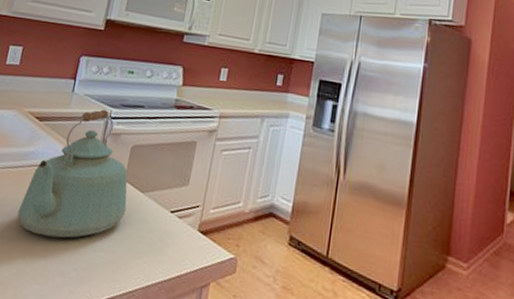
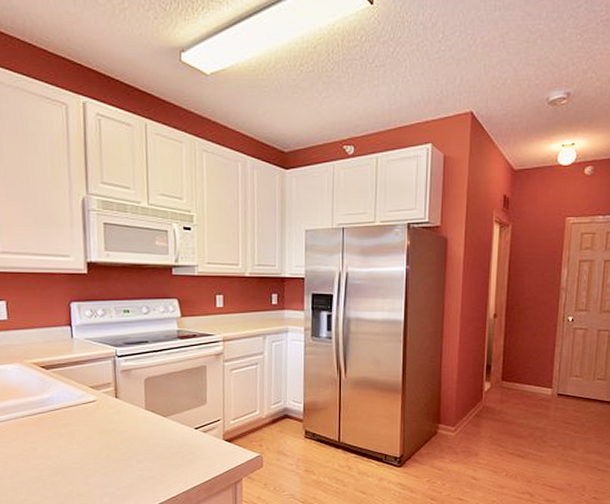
kettle: present [17,109,128,238] -> none [49,350,153,467]

